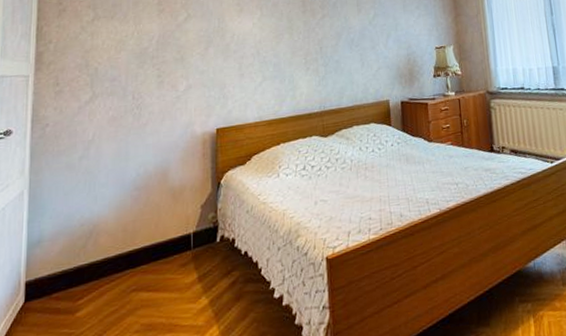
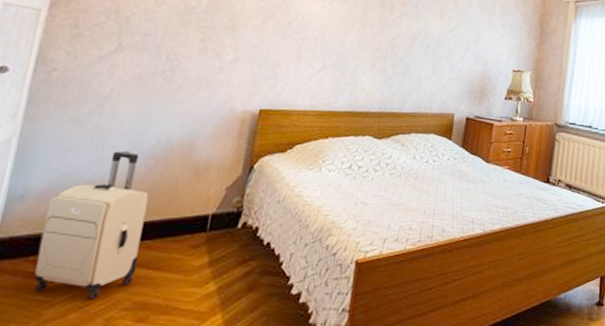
suitcase: none [58,186,139,327] -> present [34,150,149,300]

